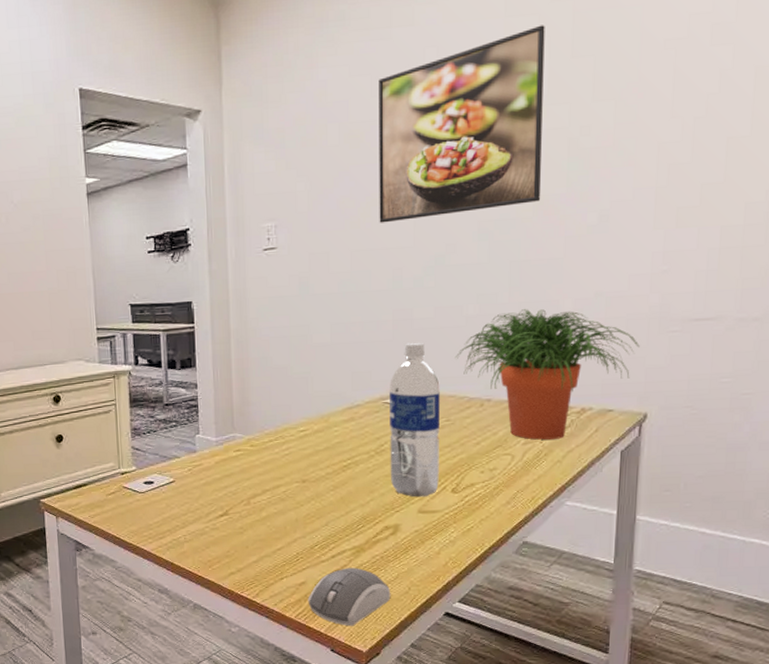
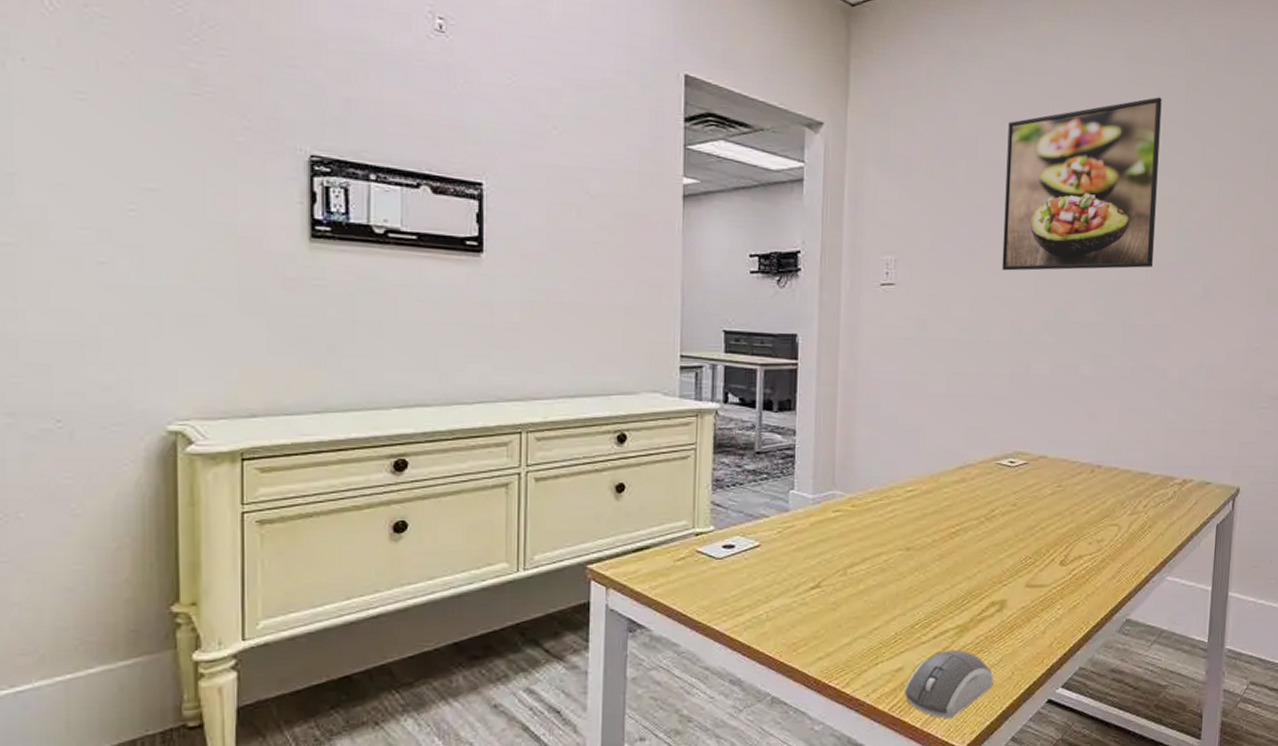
water bottle: present [390,342,440,497] -> none [999,400,1053,570]
potted plant: present [455,309,640,440] -> none [1069,374,1235,511]

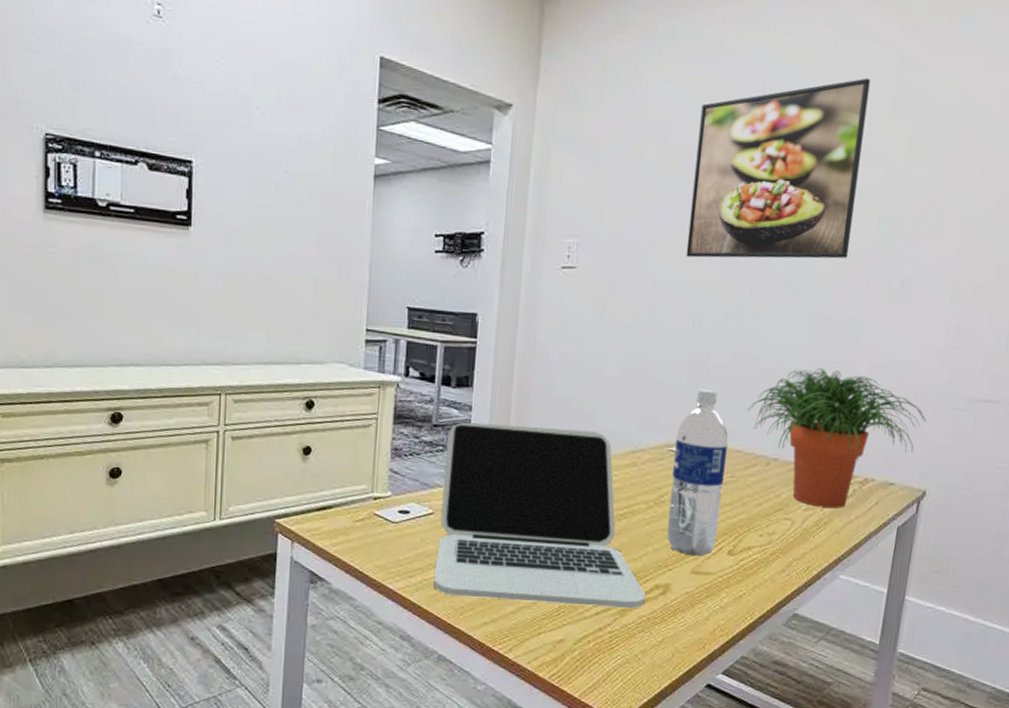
laptop: none [763,447,983,632] -> present [433,422,646,609]
computer mouse: present [904,649,994,719] -> none [564,627,654,693]
water bottle: none [999,400,1053,570] -> present [666,388,729,557]
potted plant: none [1069,374,1235,511] -> present [746,368,926,508]

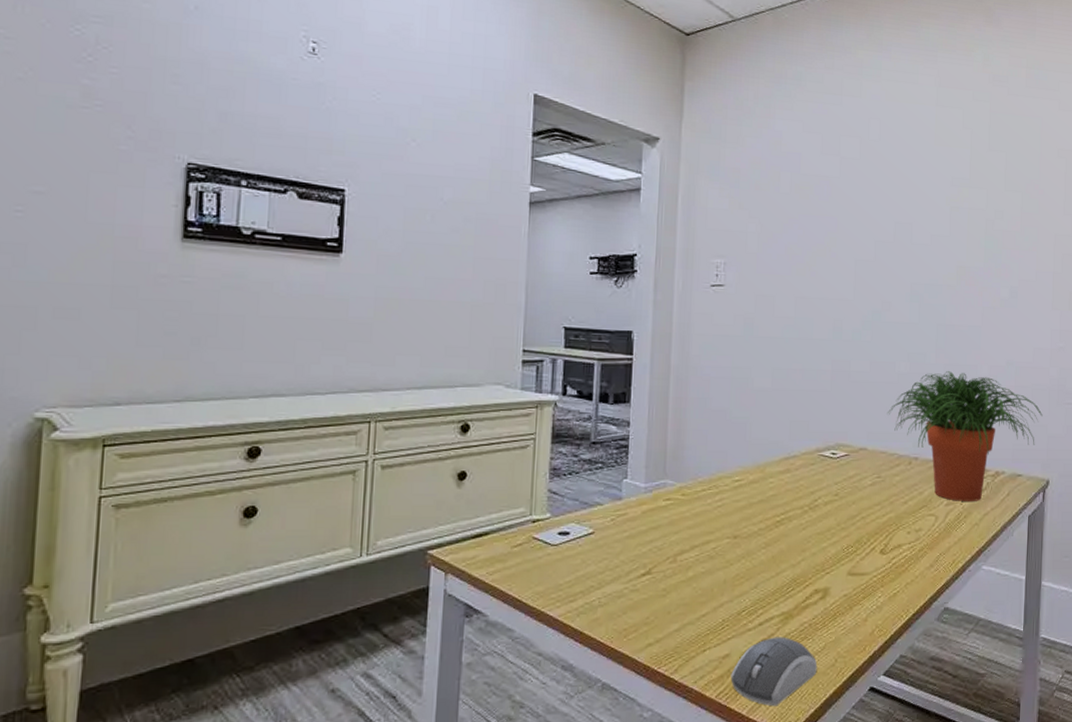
laptop: present [433,422,646,609] -> none [595,438,807,618]
computer mouse: none [564,627,654,693] -> present [730,636,818,707]
water bottle: present [666,388,729,557] -> none [822,394,873,558]
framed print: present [686,78,871,259] -> none [823,118,968,274]

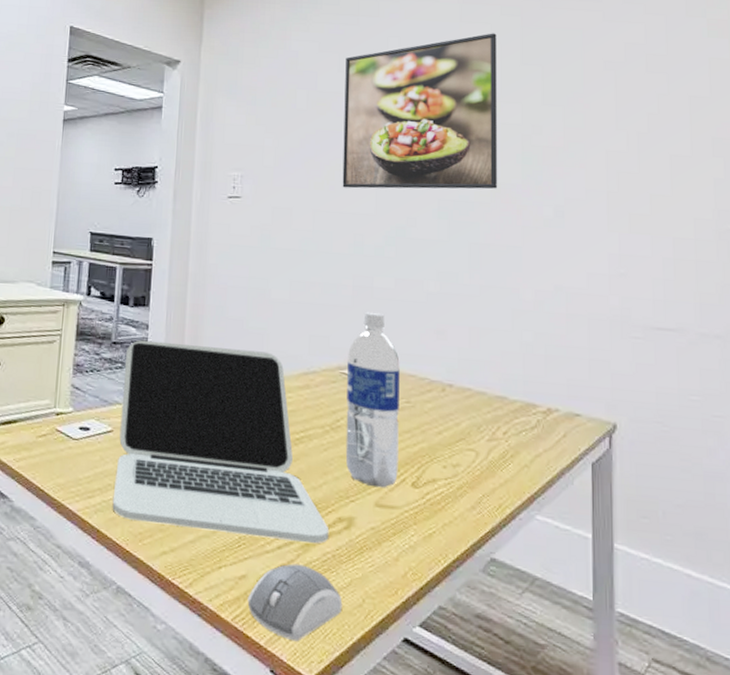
laptop: none [595,438,807,618] -> present [112,340,330,544]
water bottle: none [822,394,873,558] -> present [345,311,400,488]
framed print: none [823,118,968,274] -> present [342,33,498,189]
potted plant: present [887,371,1043,501] -> none [415,293,603,440]

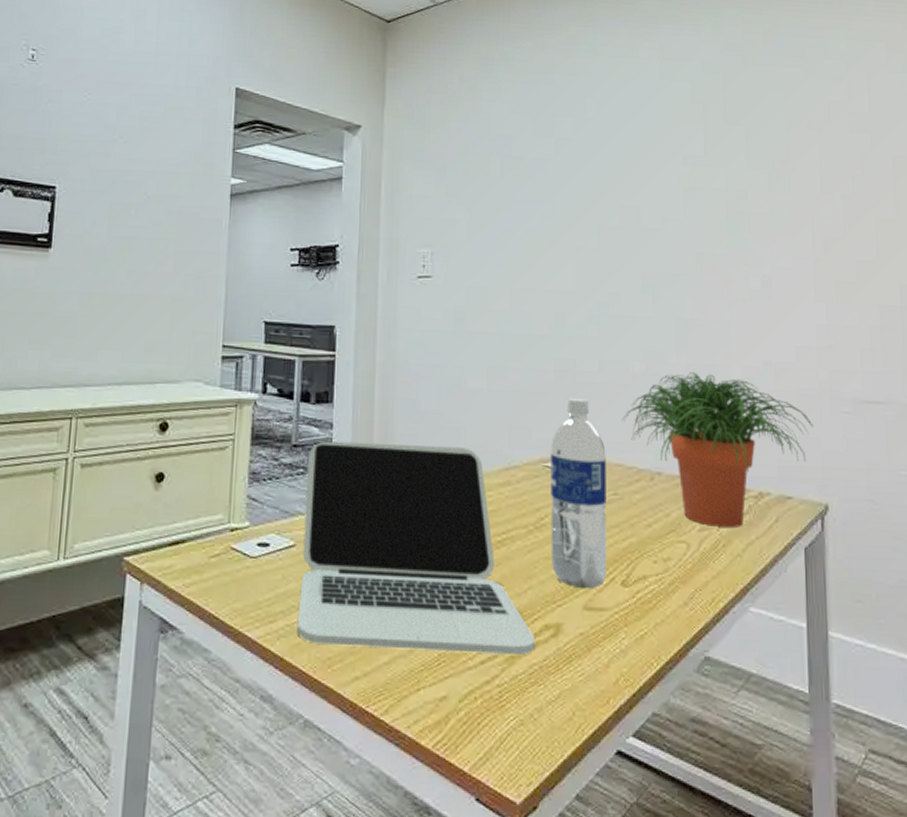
computer mouse: present [247,563,343,642] -> none [449,679,552,765]
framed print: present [342,33,498,189] -> none [541,91,703,264]
potted plant: none [415,293,603,440] -> present [621,372,813,527]

